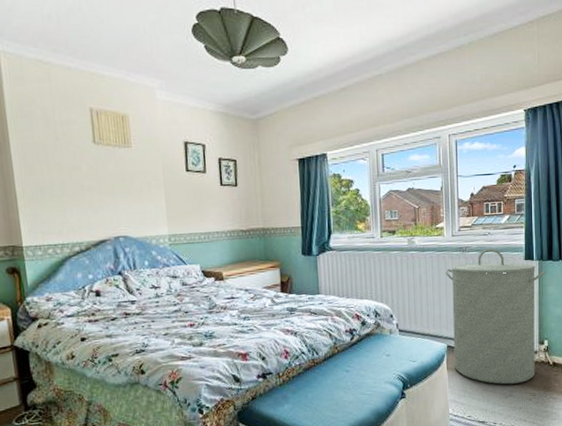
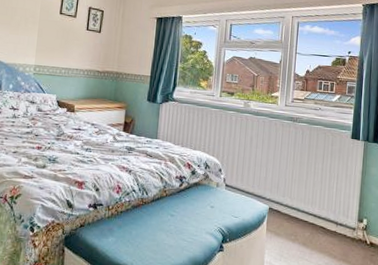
laundry hamper: present [446,248,546,385] -> none [274,122,371,257]

